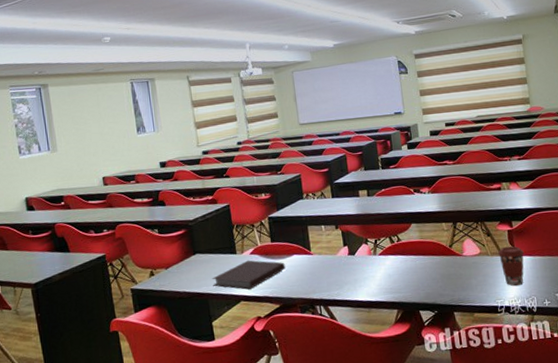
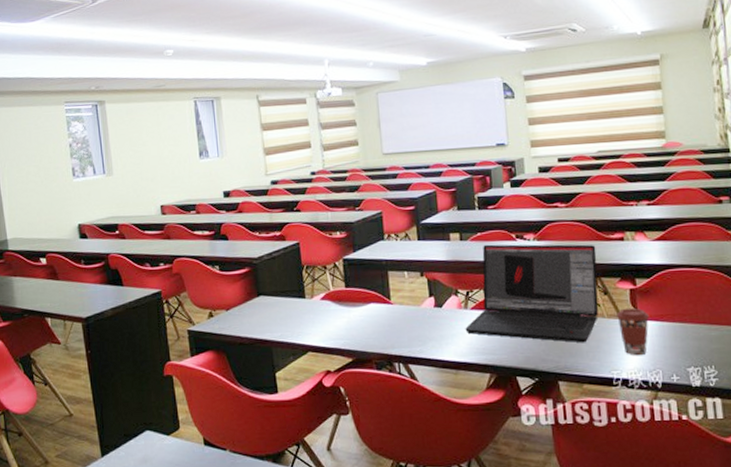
notebook: present [212,260,286,290] -> none [277,306,361,339]
laptop: none [375,194,484,279] -> present [465,244,599,343]

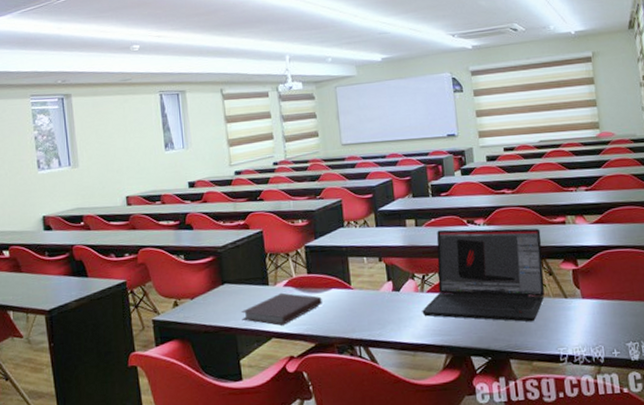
notebook: none [277,306,361,339] -> present [241,292,322,326]
coffee cup: present [615,307,650,356] -> none [560,287,592,333]

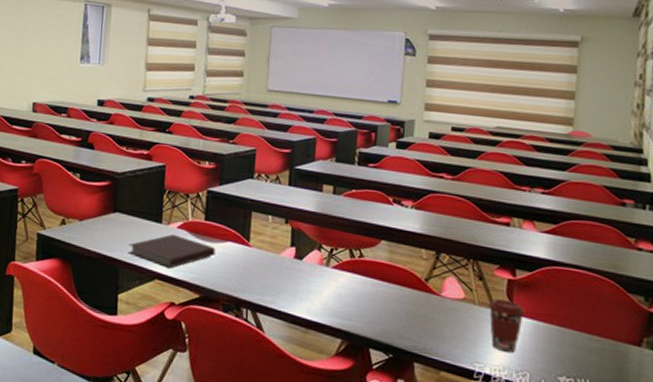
laptop: present [422,228,545,322] -> none [323,203,478,327]
coffee cup: none [560,287,592,333] -> present [488,298,526,353]

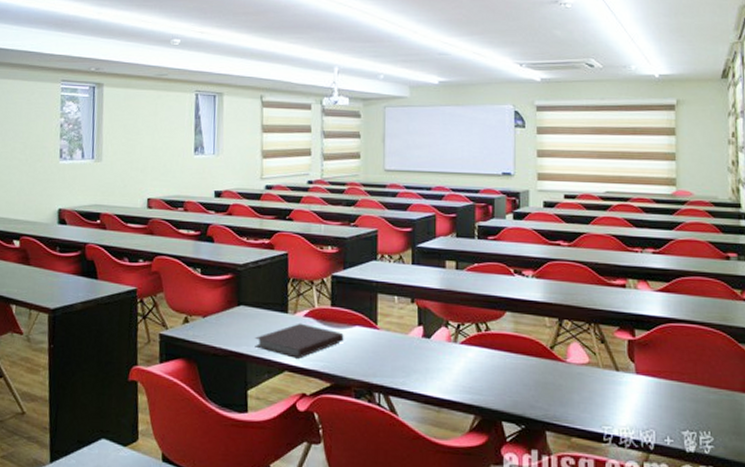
coffee cup: present [488,298,526,353] -> none [611,359,647,413]

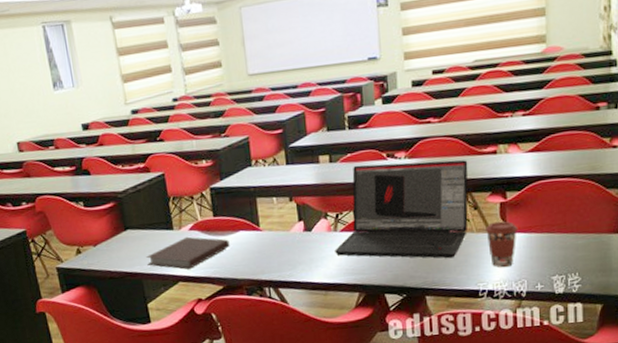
laptop: none [453,276,596,393] -> present [335,160,468,259]
coffee cup: none [611,359,647,413] -> present [484,221,519,268]

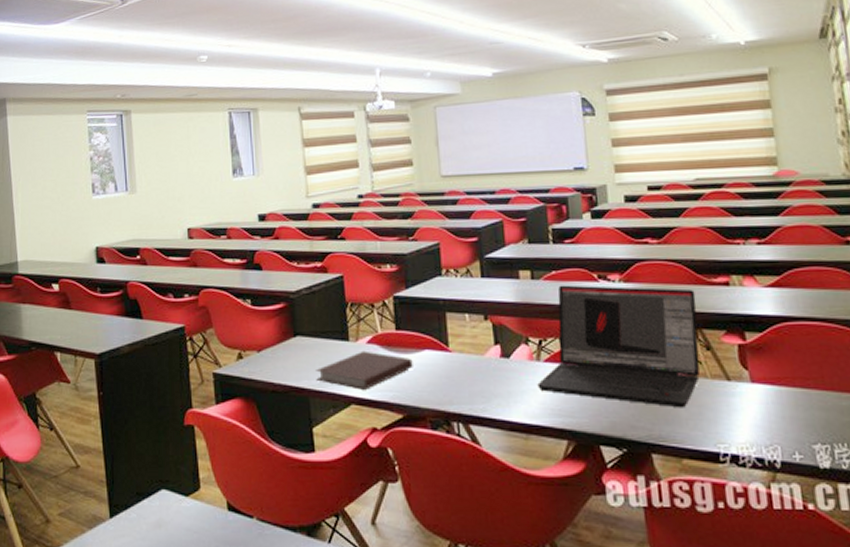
coffee cup: present [484,221,519,268] -> none [721,367,764,427]

